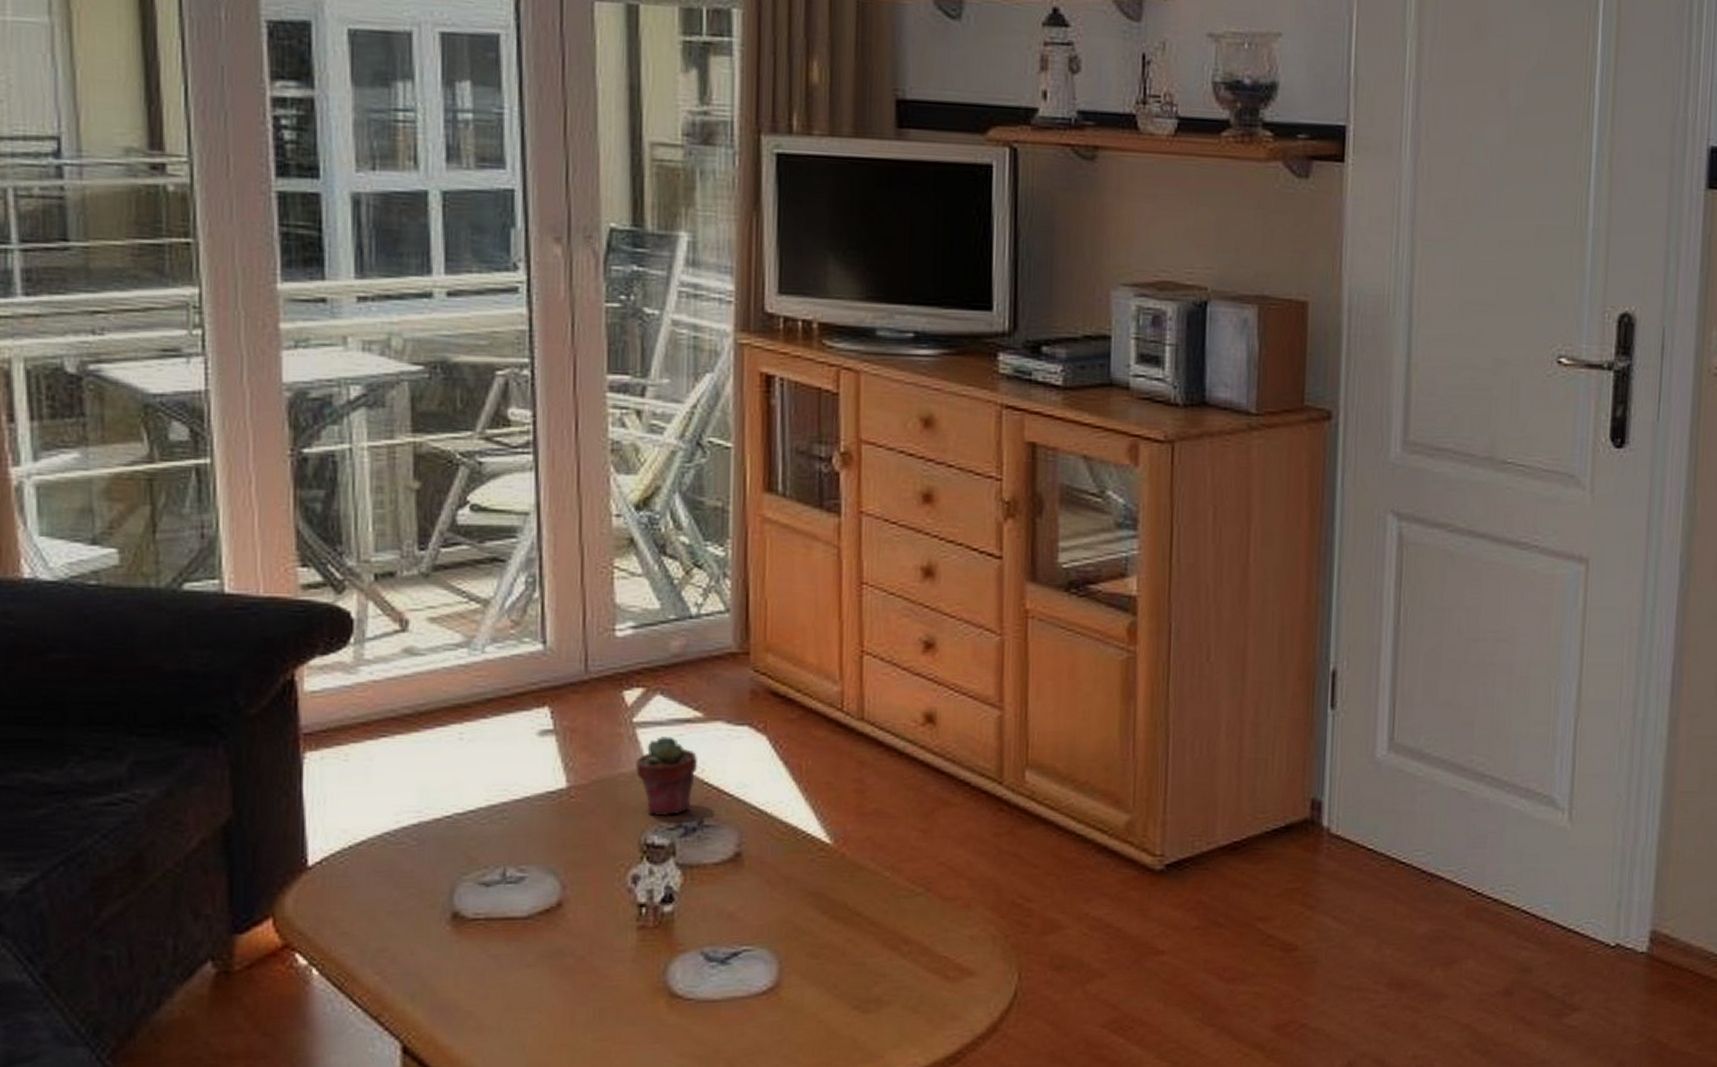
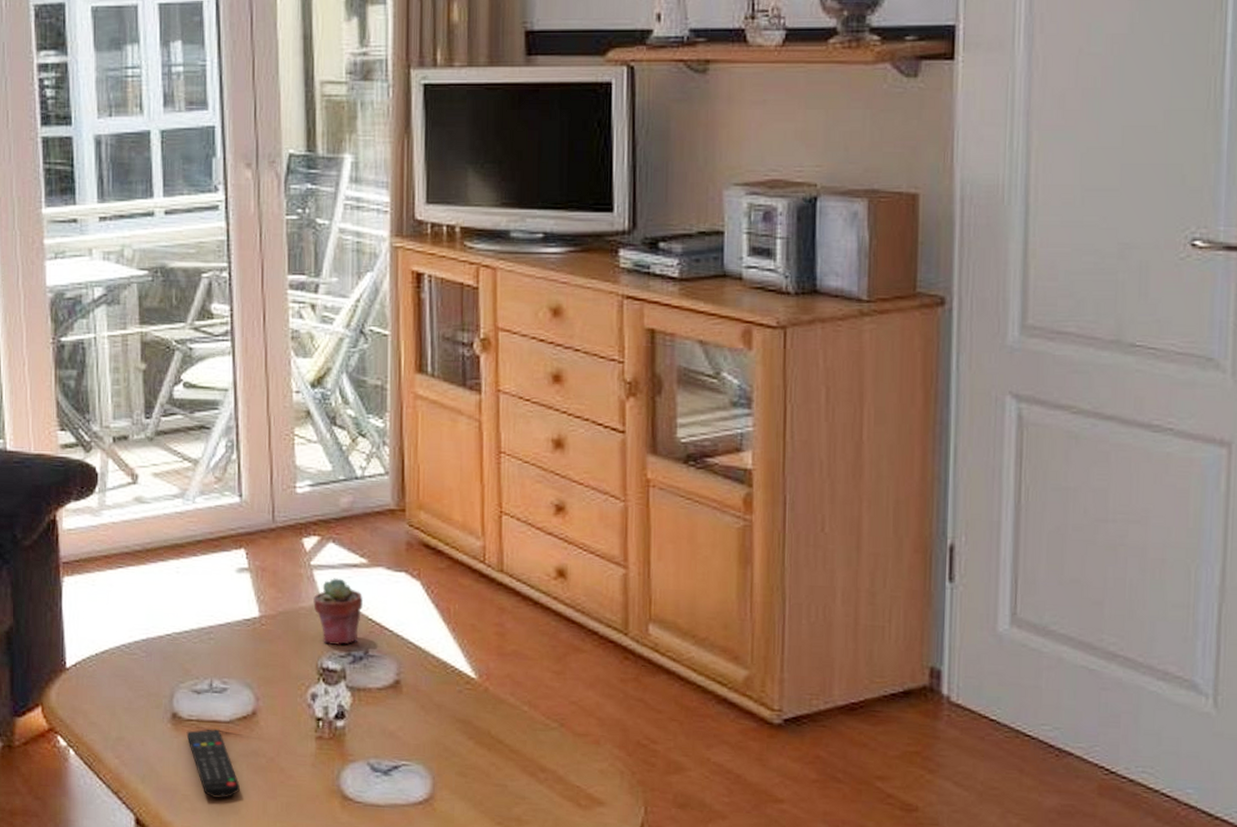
remote control: none [471,928,540,1011] -> present [186,729,240,798]

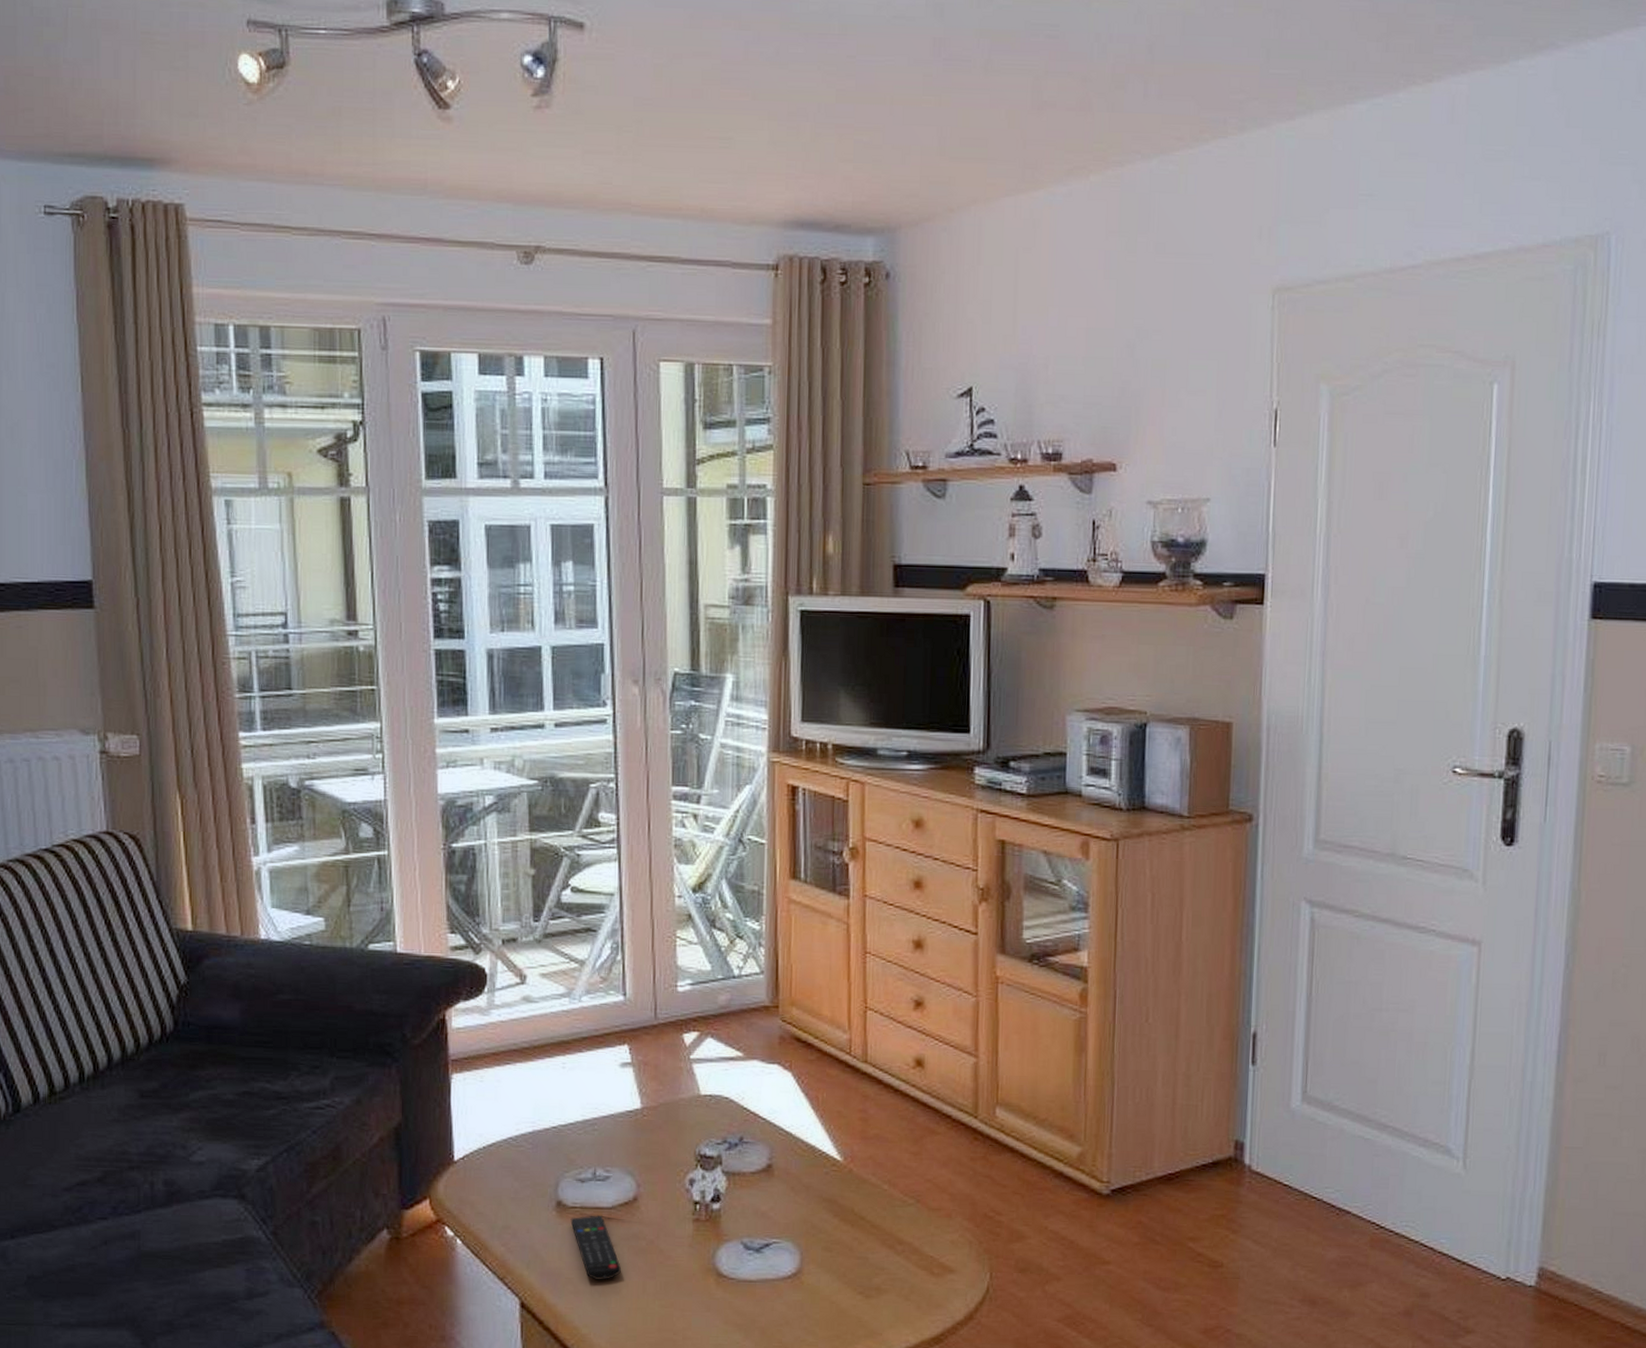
potted succulent: present [313,578,364,646] -> none [692,1071,740,1134]

